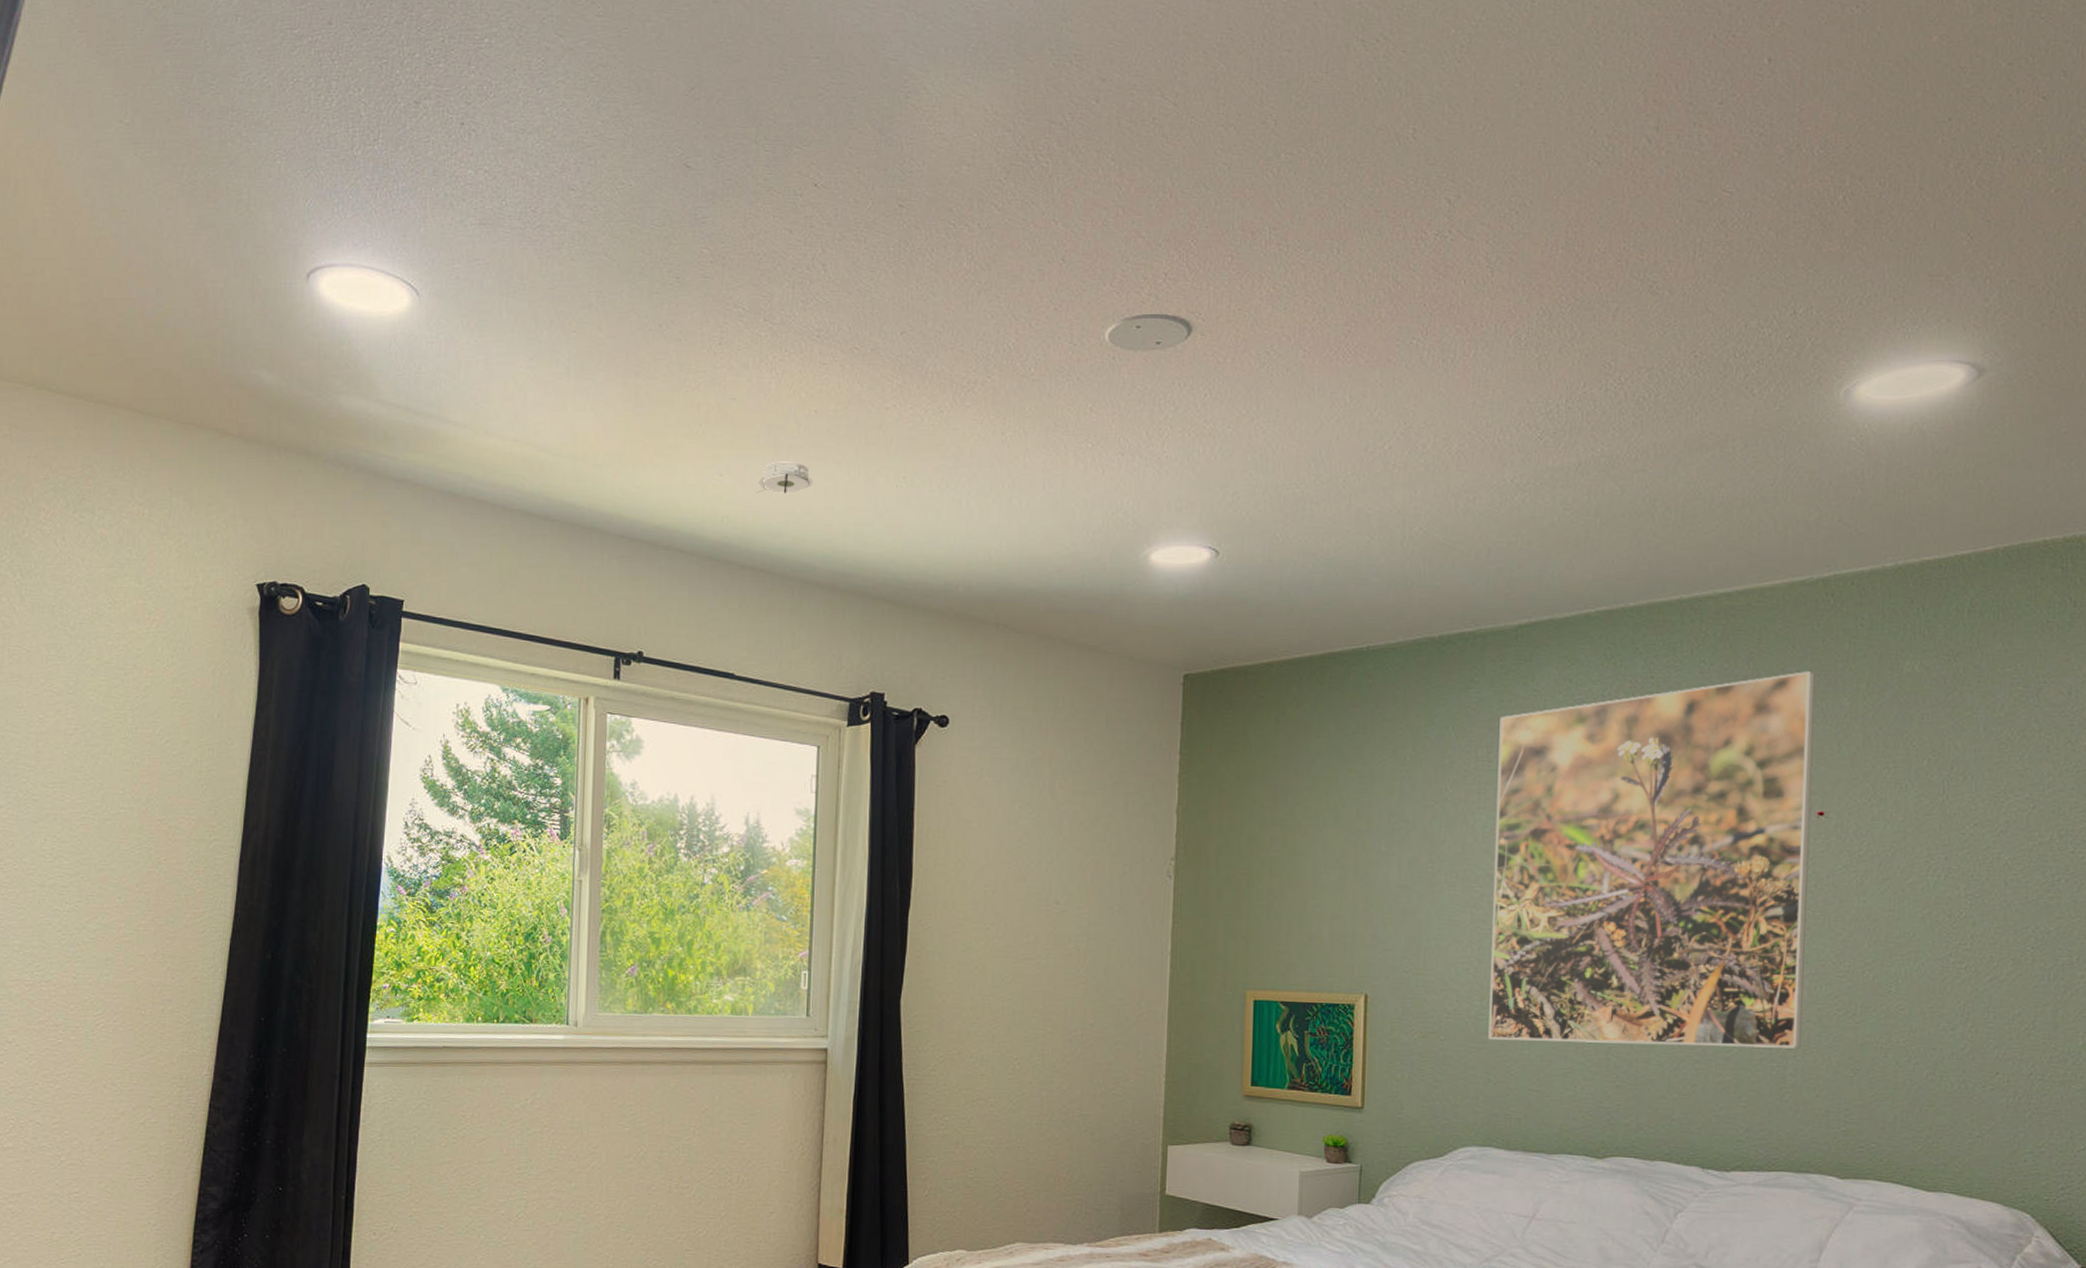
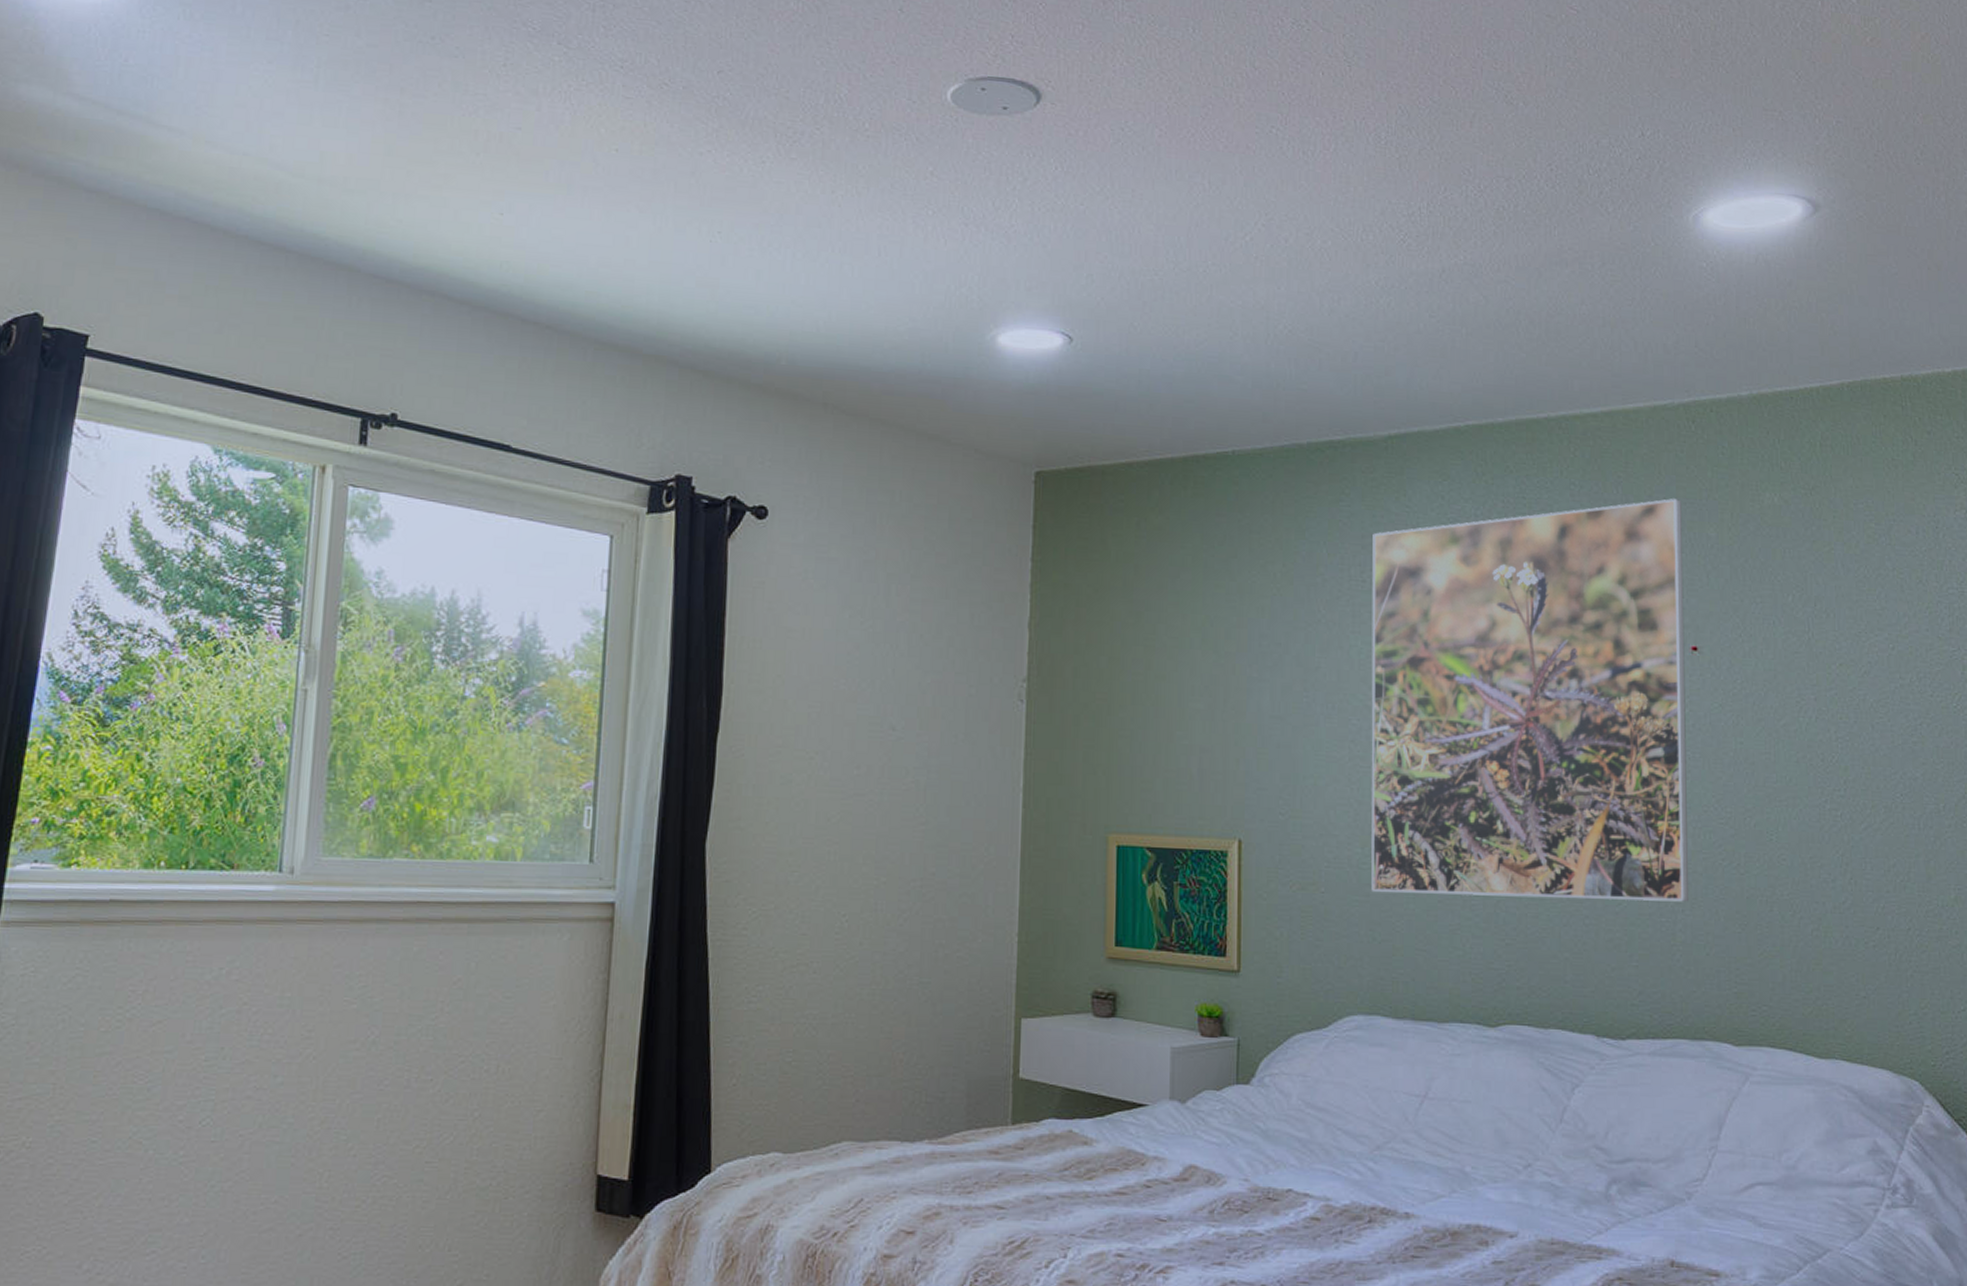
smoke detector: present [756,461,813,493] -> none [544,203,612,241]

